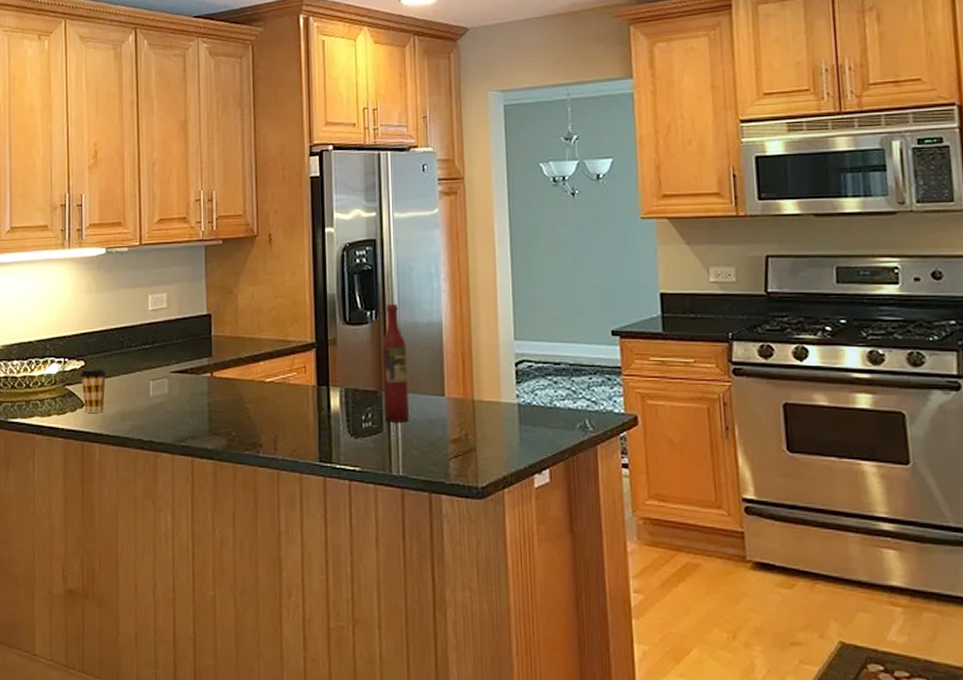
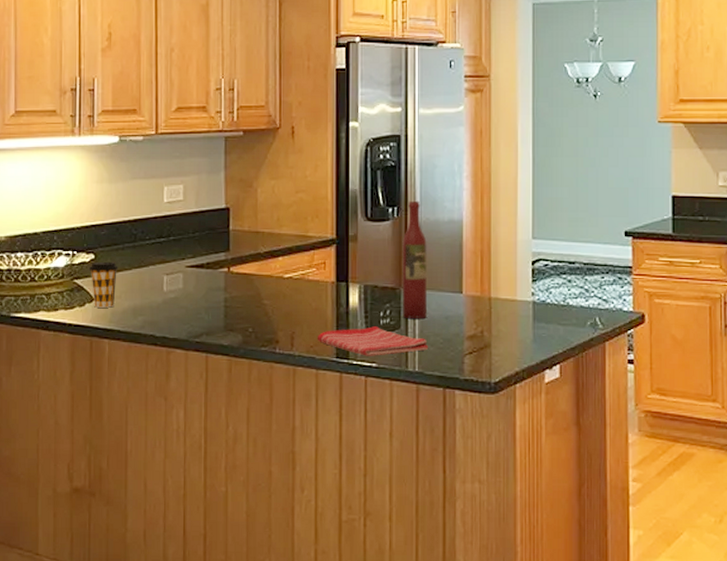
dish towel: none [299,429,413,460] -> present [317,325,429,356]

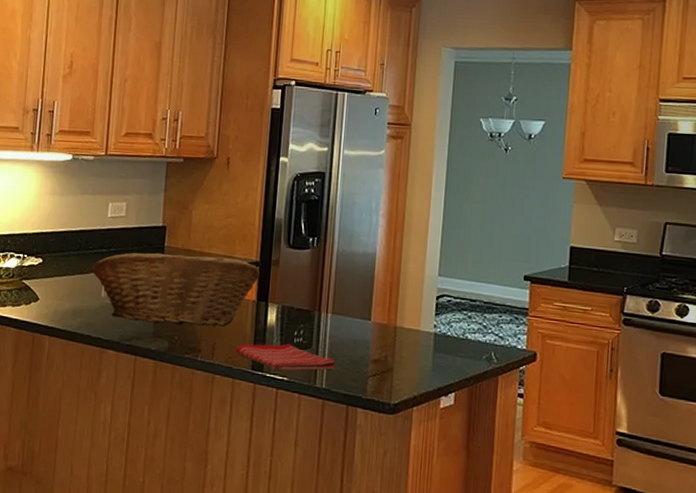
coffee cup: present [90,261,118,308] -> none [37,265,63,308]
fruit basket: none [150,237,337,316] -> present [91,252,260,326]
wine bottle: present [402,200,427,318] -> none [315,232,342,340]

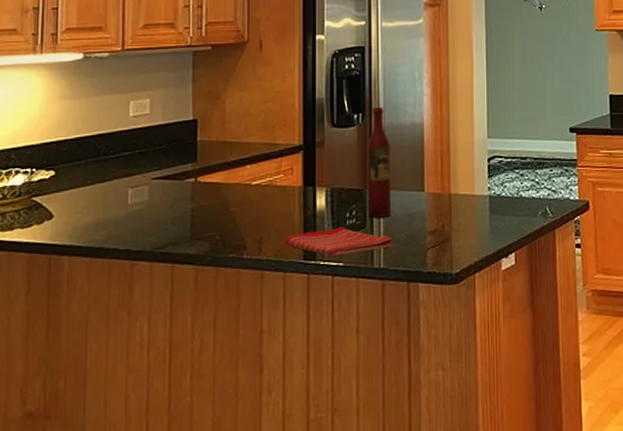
fruit basket: present [91,252,260,326] -> none [114,144,304,226]
wine bottle: none [315,232,342,340] -> present [367,106,391,218]

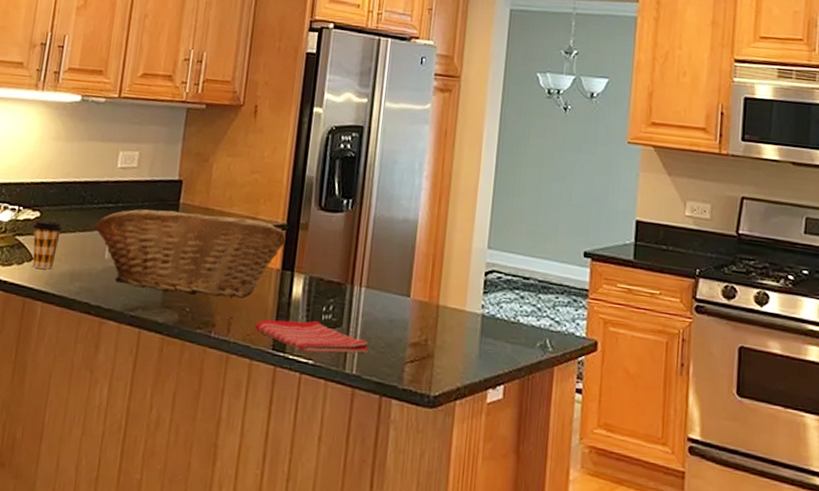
coffee cup: none [49,177,80,224] -> present [32,220,63,269]
fruit basket: none [114,144,304,226] -> present [95,208,286,297]
wine bottle: present [367,106,391,218] -> none [346,194,379,319]

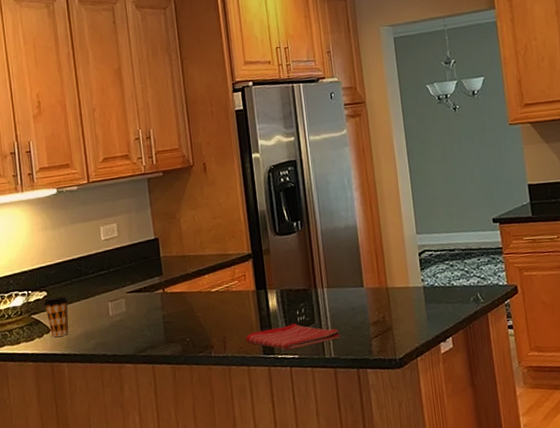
fruit basket: present [95,208,286,297] -> none [95,255,254,333]

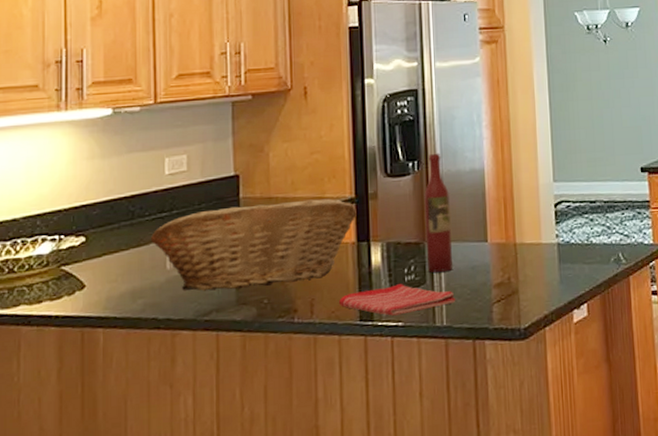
coffee cup: present [44,296,69,337] -> none [80,243,114,295]
fruit basket: none [95,255,254,333] -> present [150,198,357,291]
wine bottle: none [308,213,336,314] -> present [424,153,452,273]

